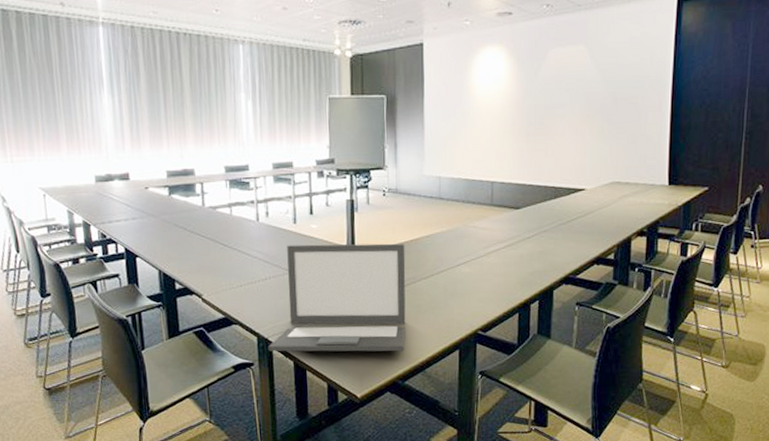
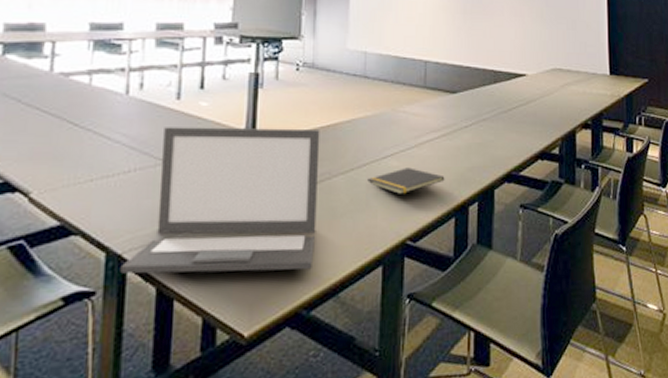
notepad: none [445,273,510,294] -> present [367,167,445,194]

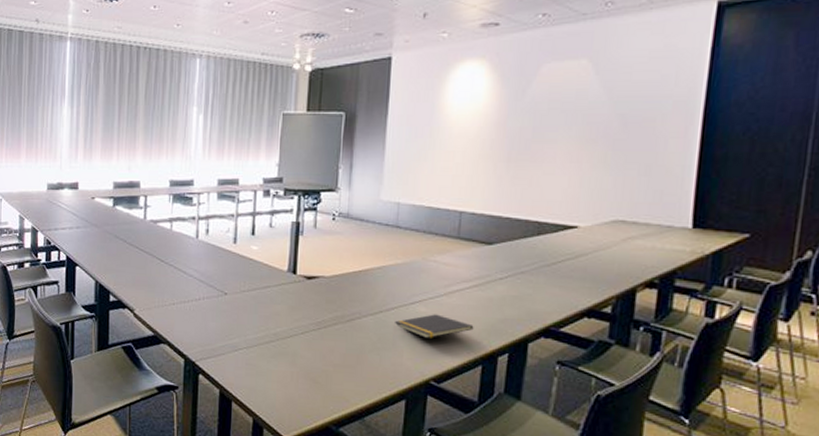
laptop: present [120,127,320,274] -> none [194,265,353,394]

